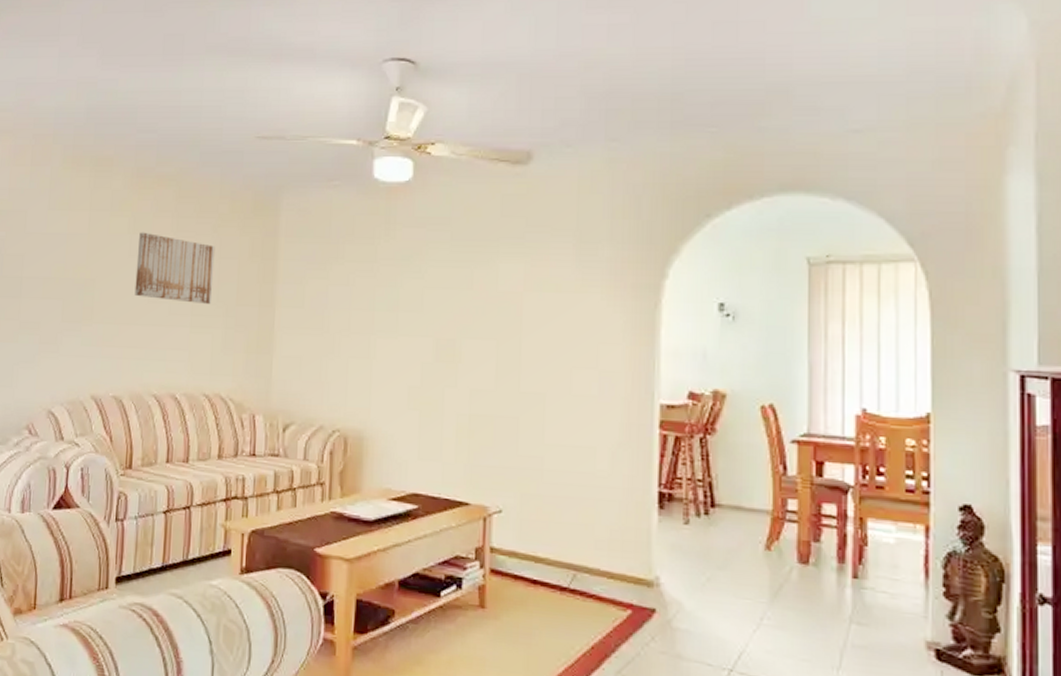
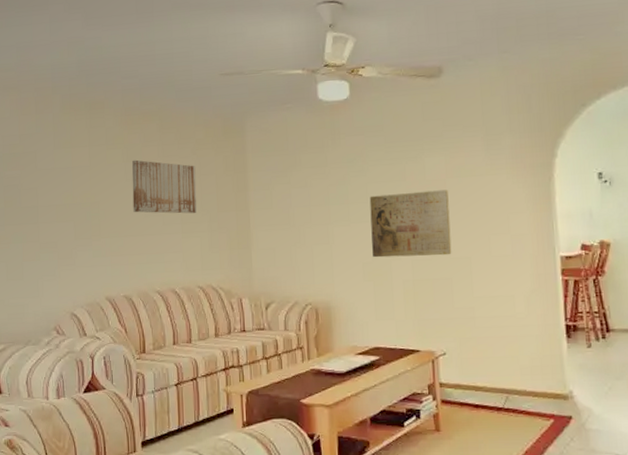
stone relief: none [422,304,524,388] -> present [369,190,452,258]

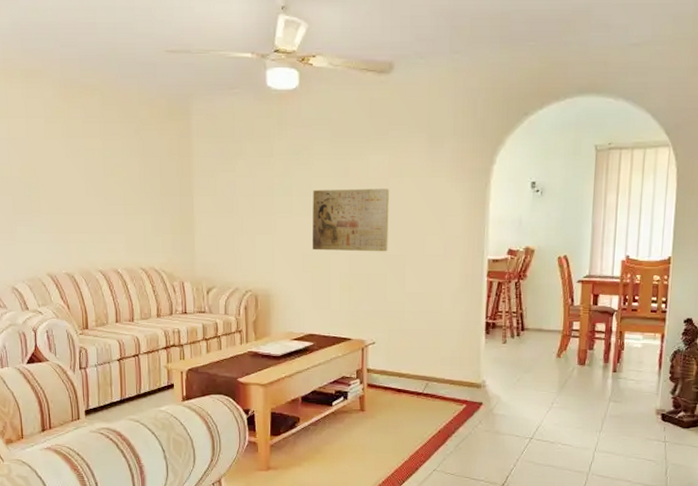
wall art: present [132,159,197,214] -> none [72,135,140,195]

